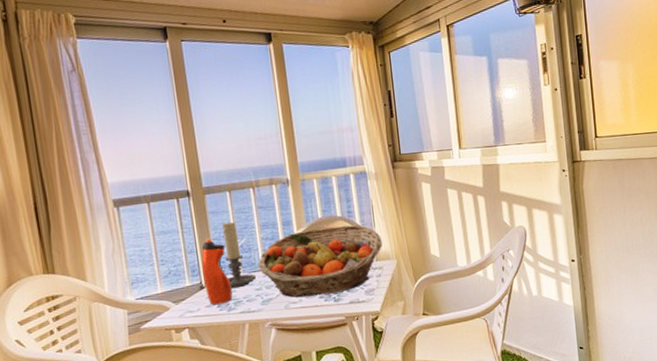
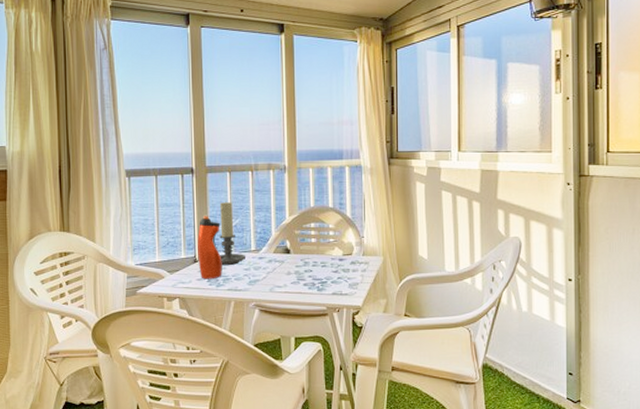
fruit basket: present [258,225,383,298] -> none [249,216,370,283]

